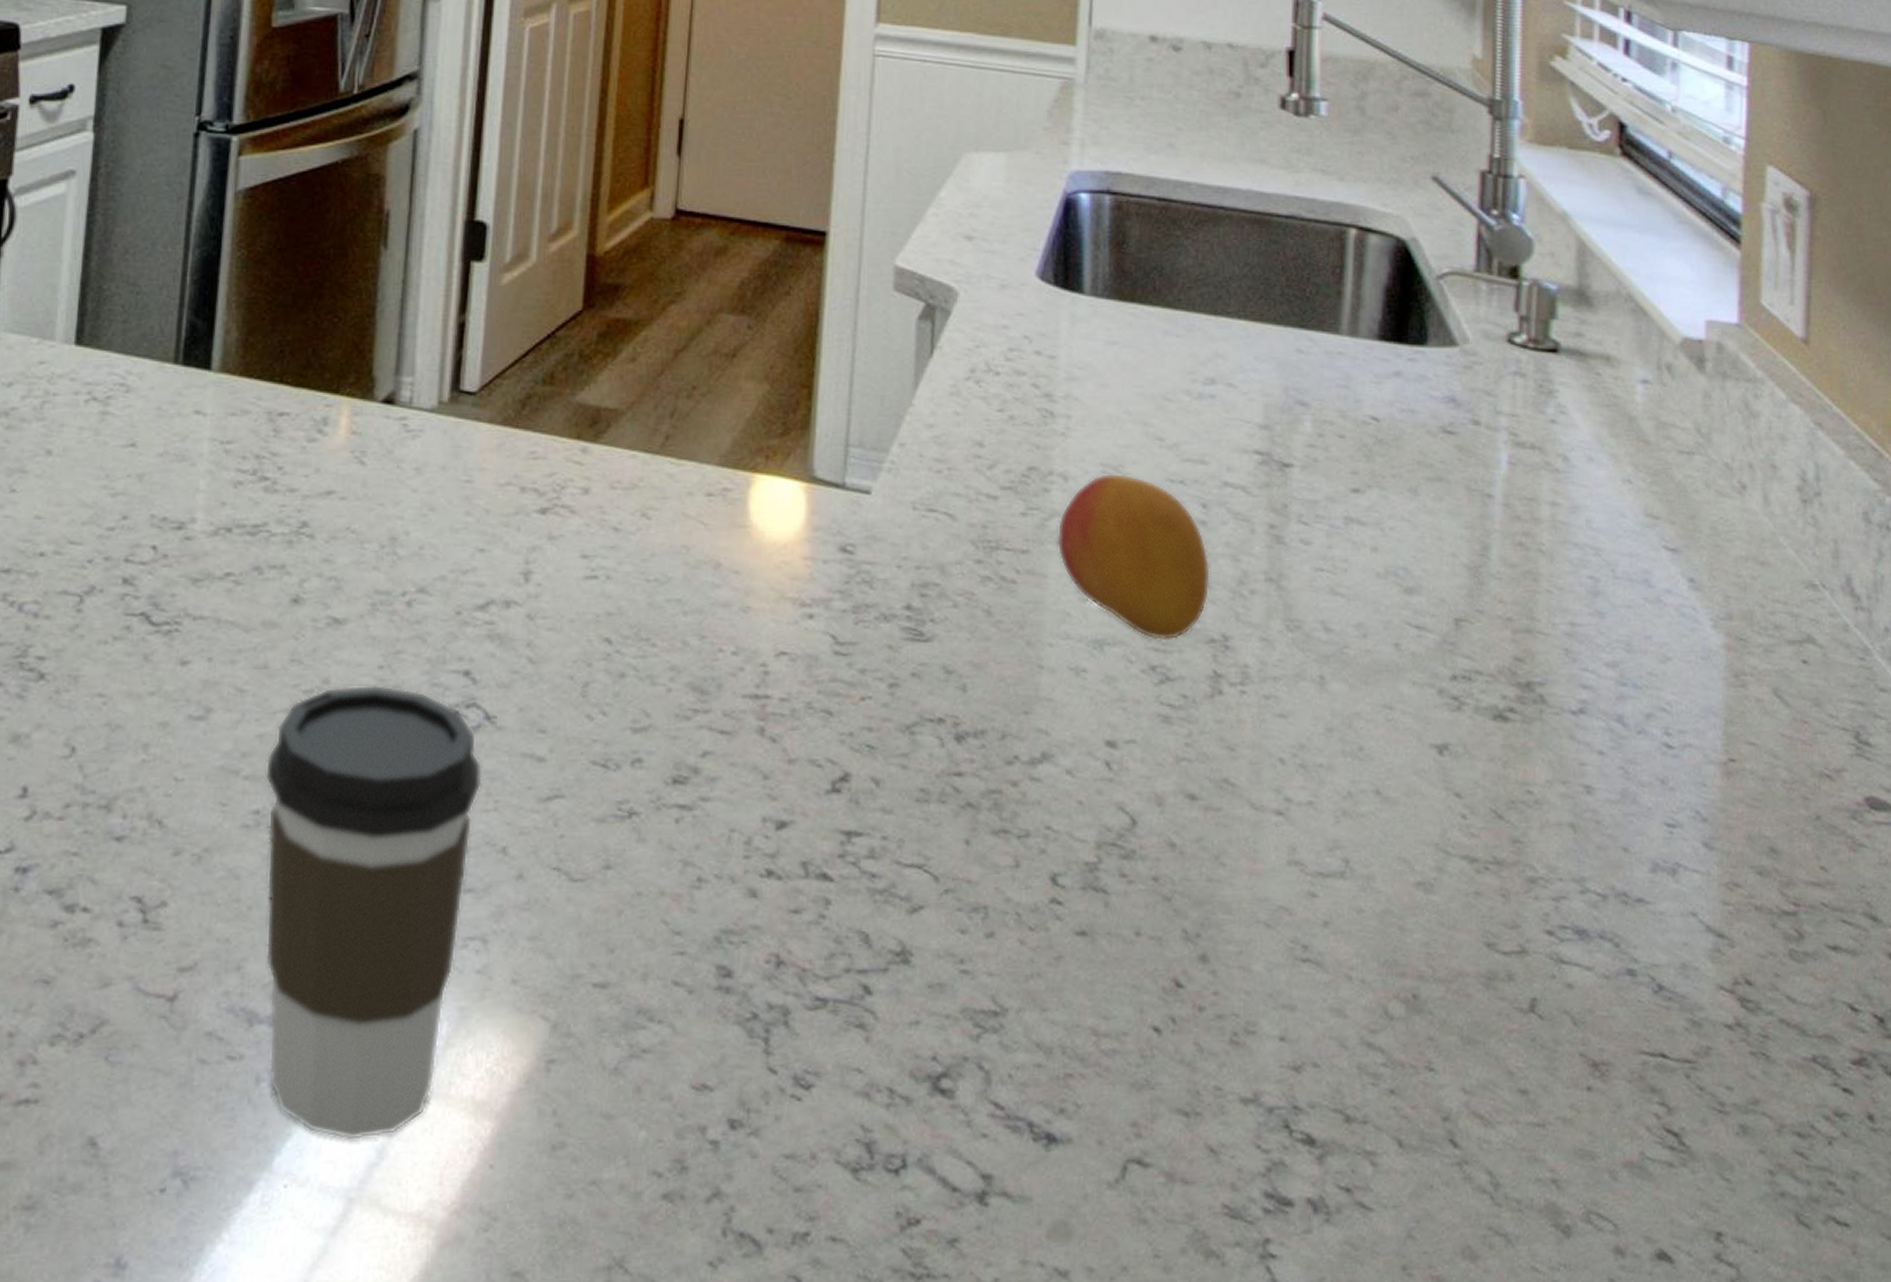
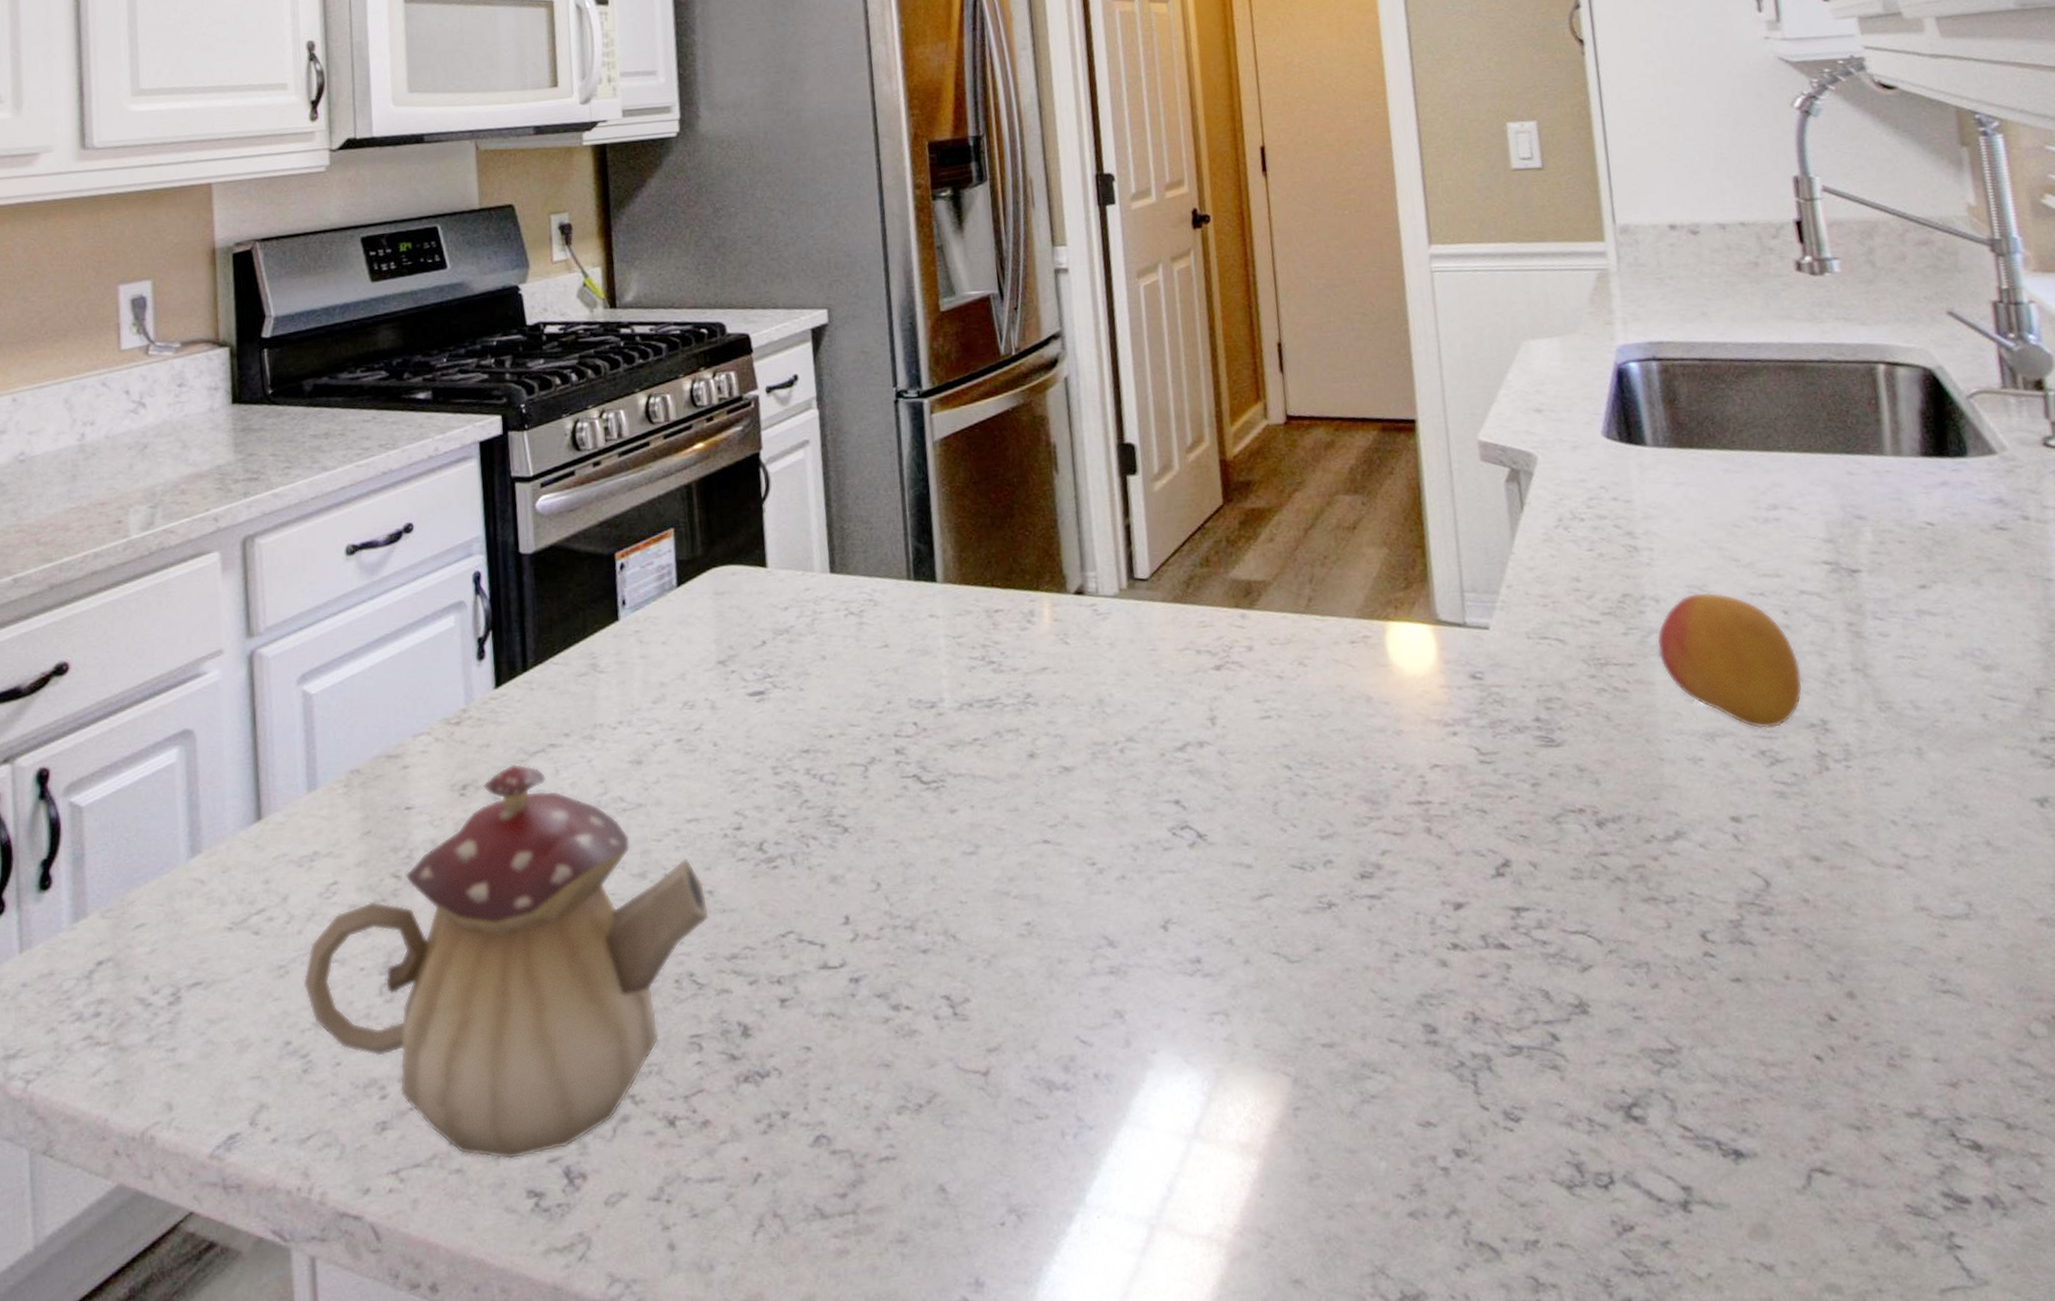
coffee cup: present [264,684,482,1140] -> none [1028,816,1205,1179]

